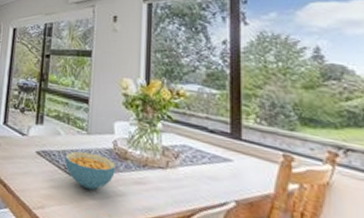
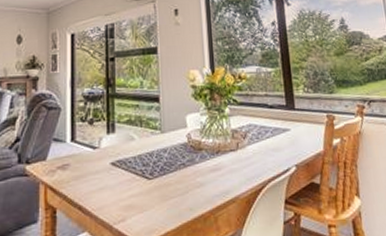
cereal bowl: present [65,151,115,190] -> none [142,151,192,189]

